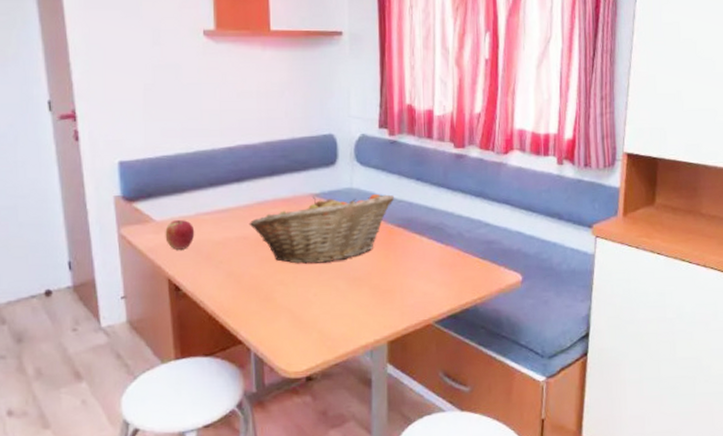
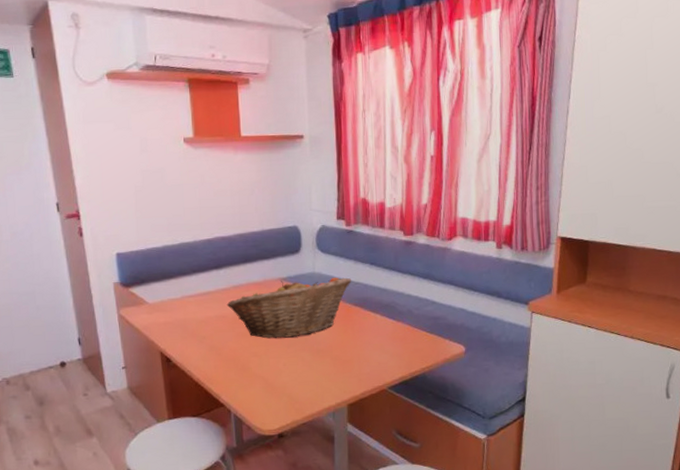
apple: present [165,220,195,250] -> none [156,302,182,327]

